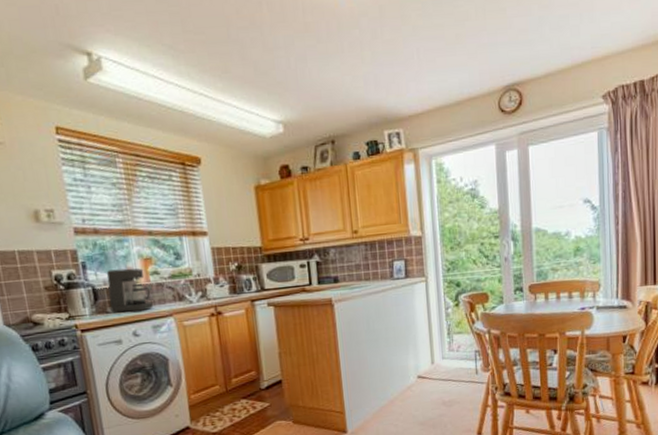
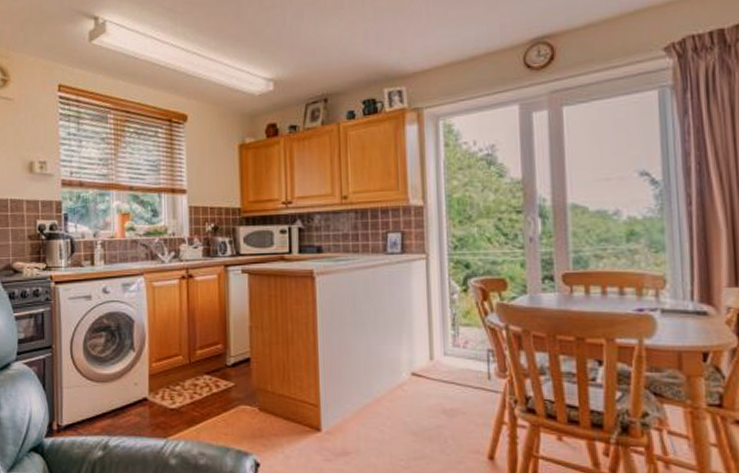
coffee maker: present [106,268,153,313] -> none [84,222,125,268]

